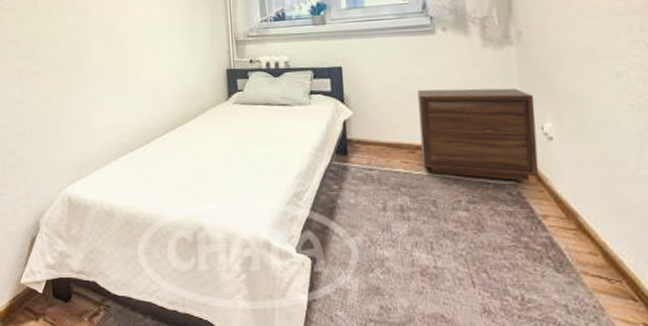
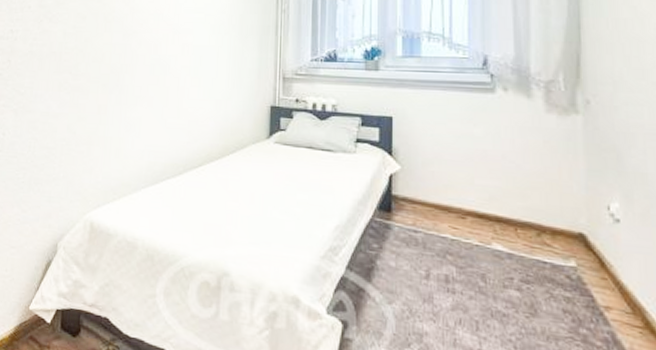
nightstand: present [417,88,540,182] -> none [471,150,603,266]

